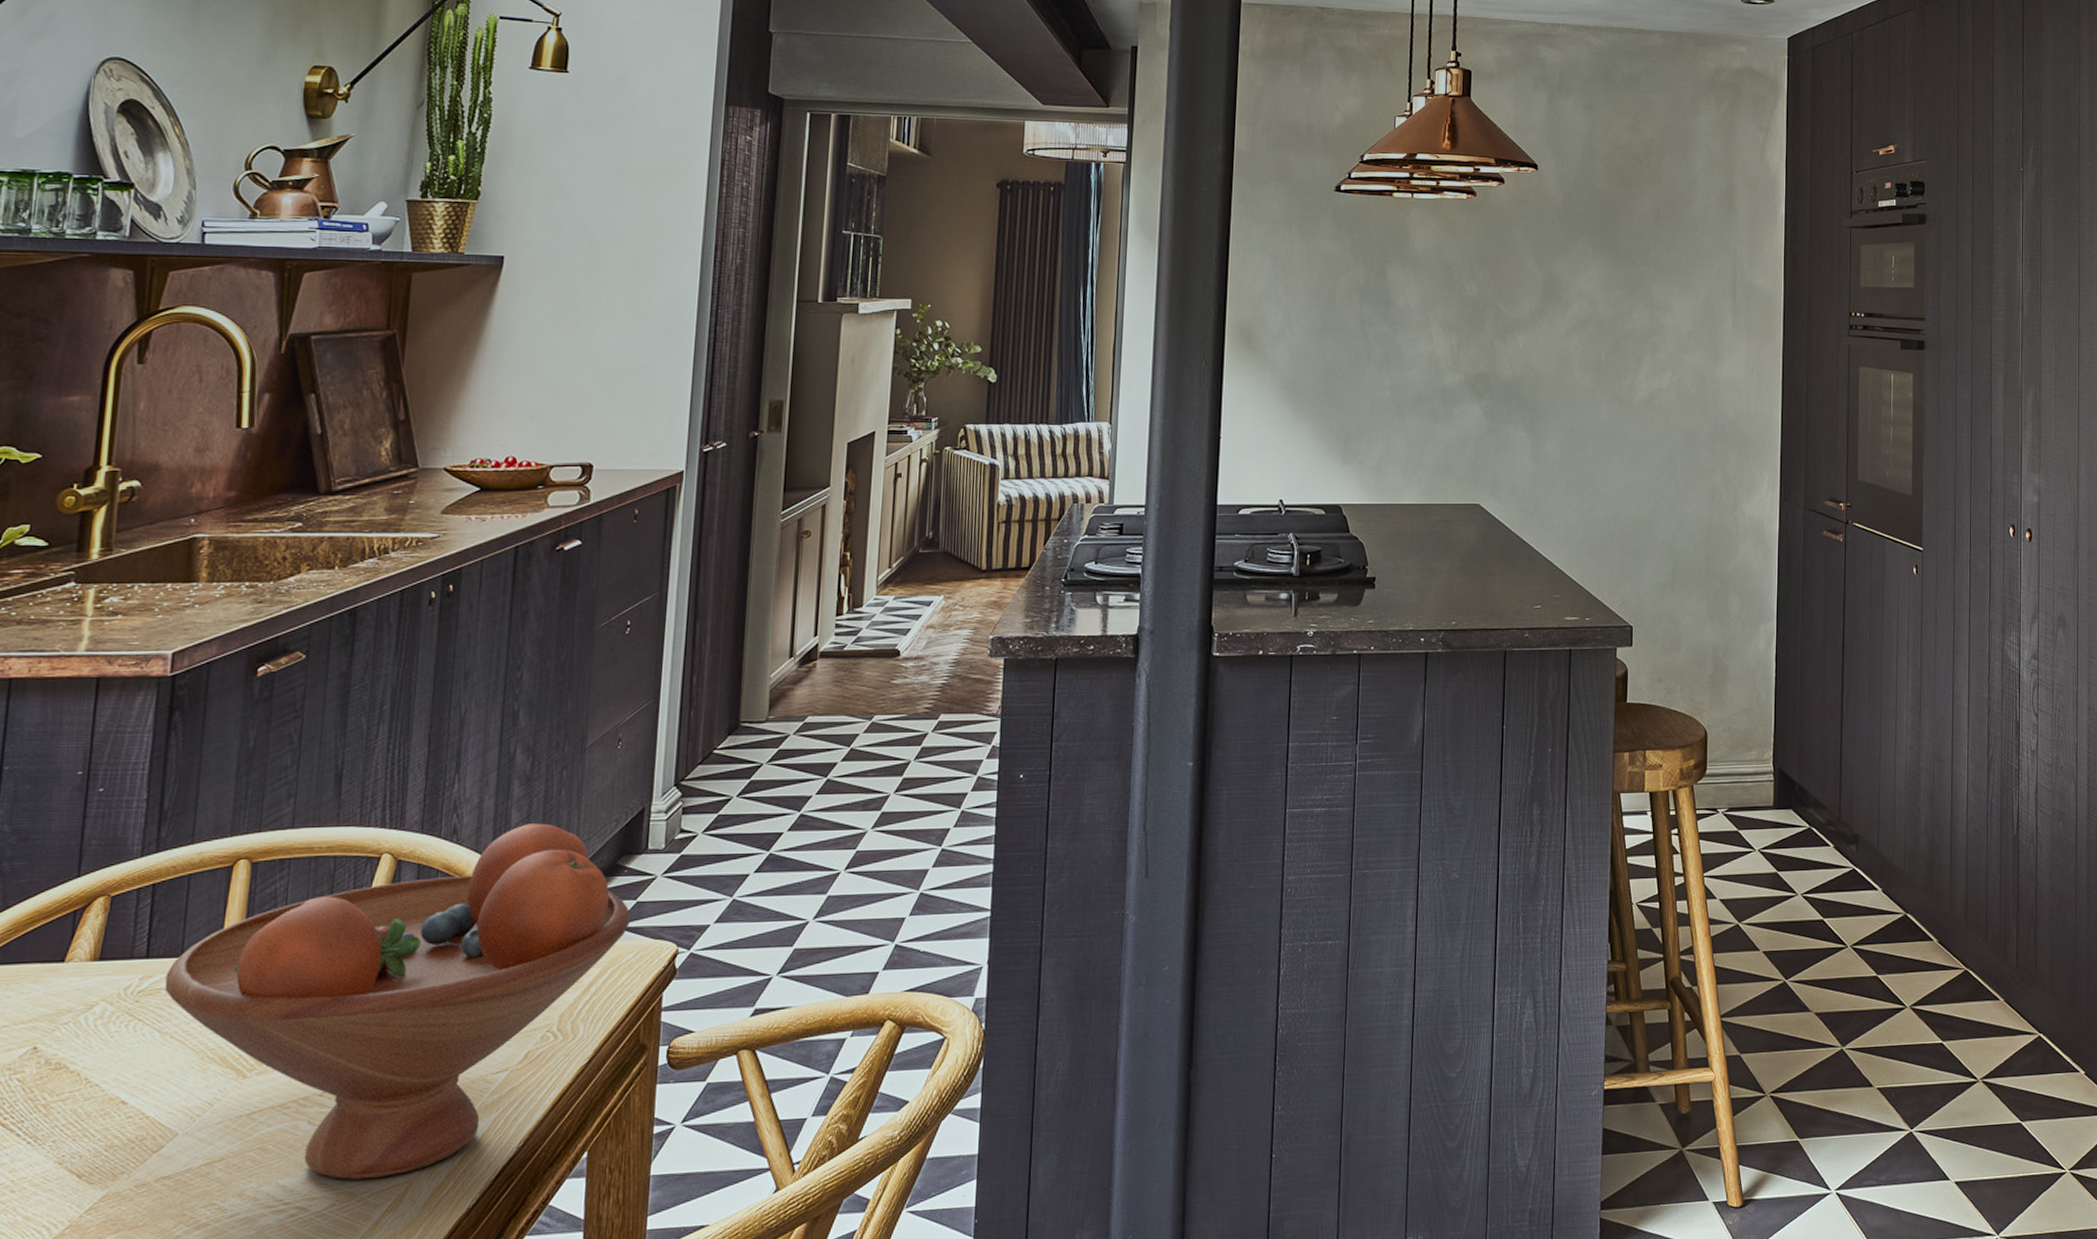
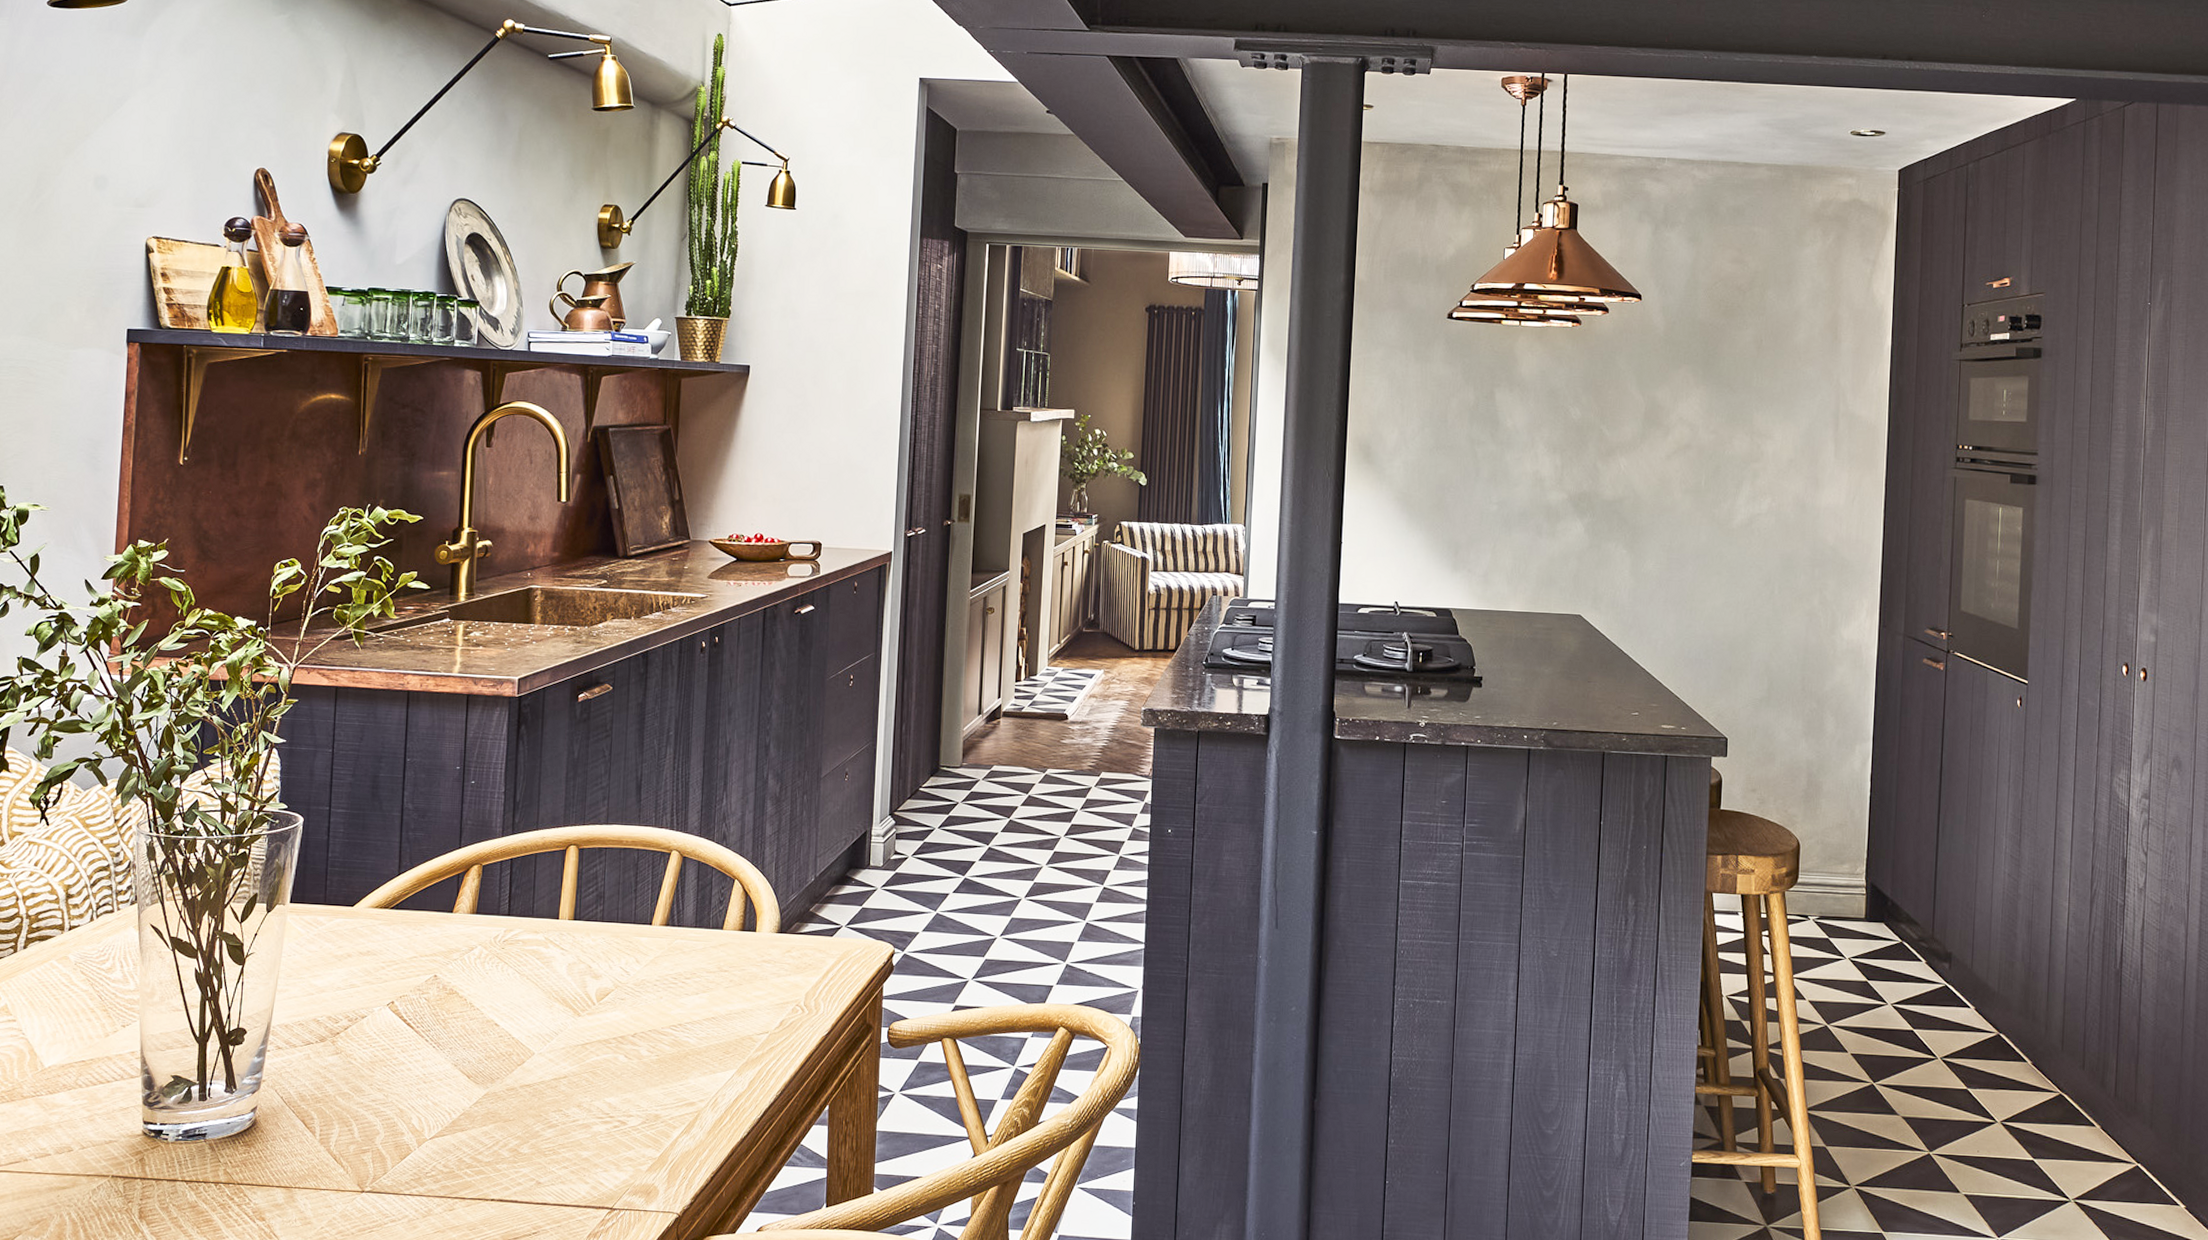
fruit bowl: present [164,823,630,1180] -> none [521,836,857,1106]

